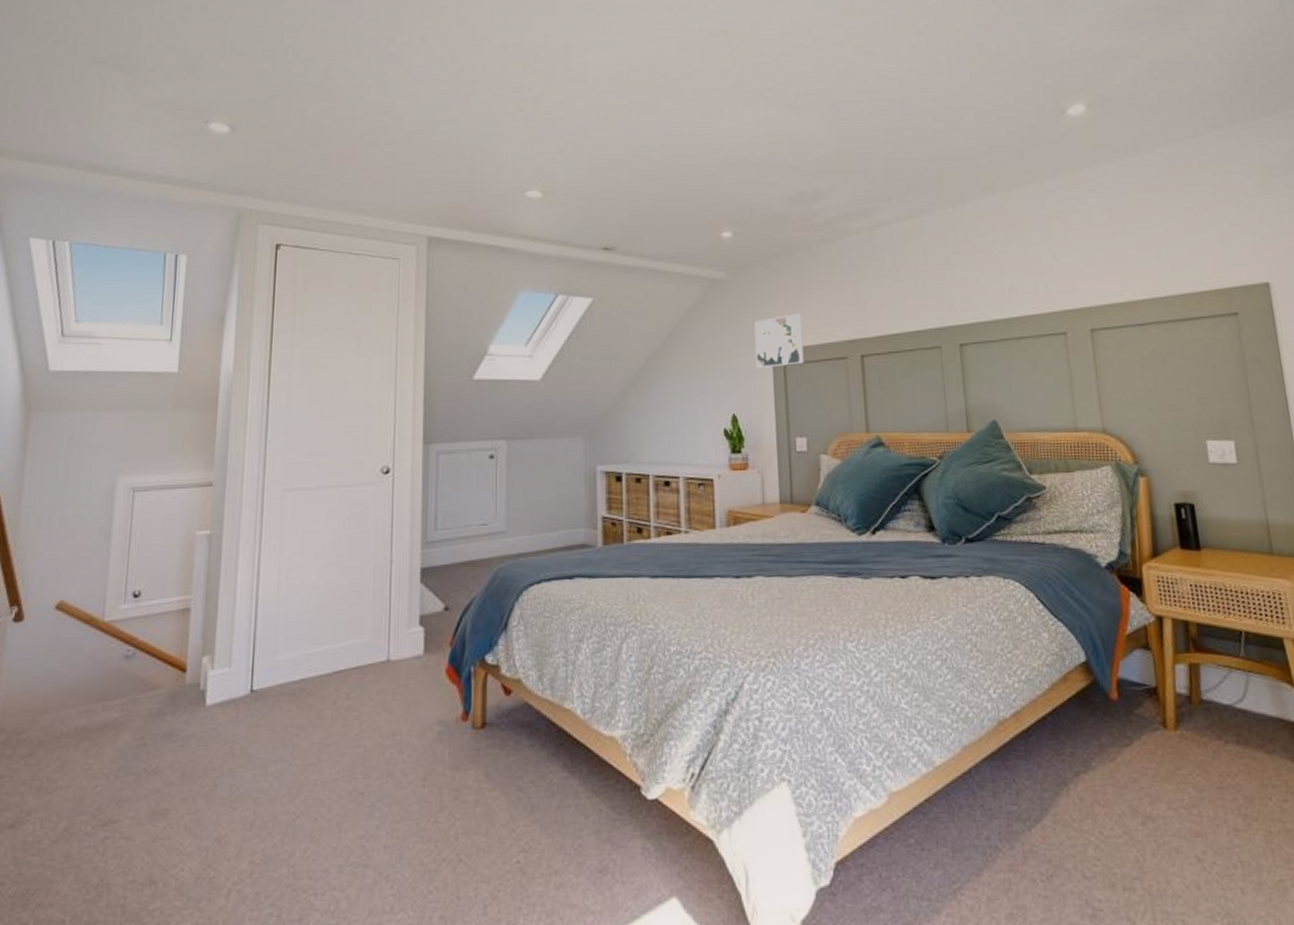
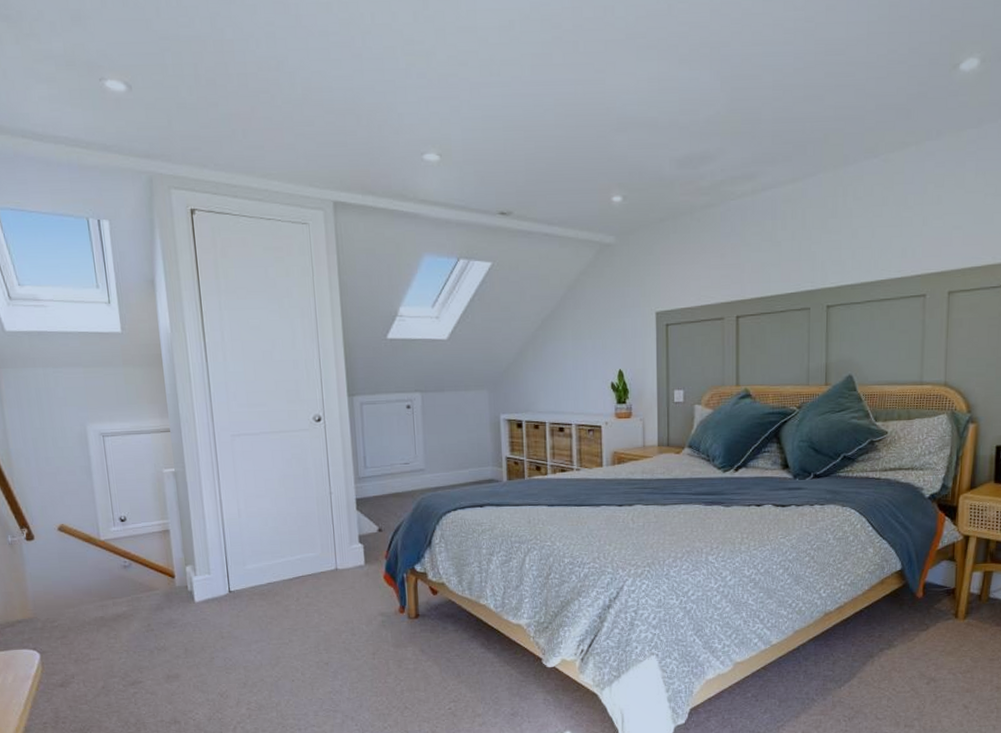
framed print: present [754,313,804,368] -> none [640,277,685,328]

